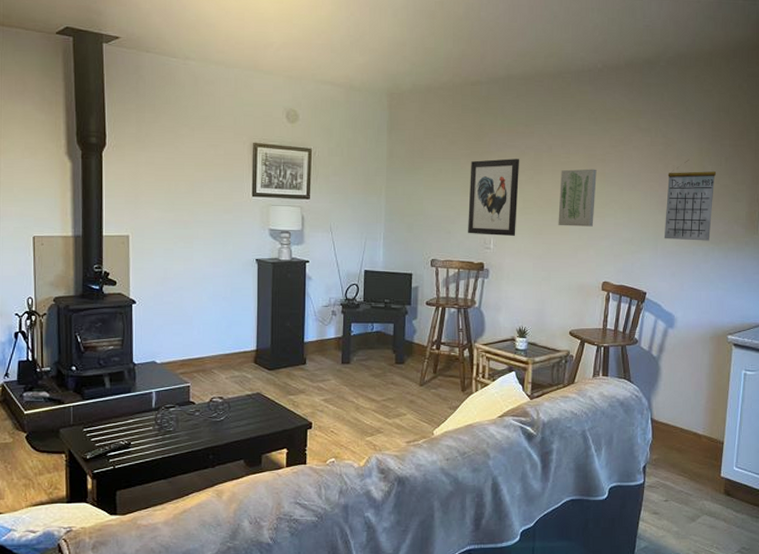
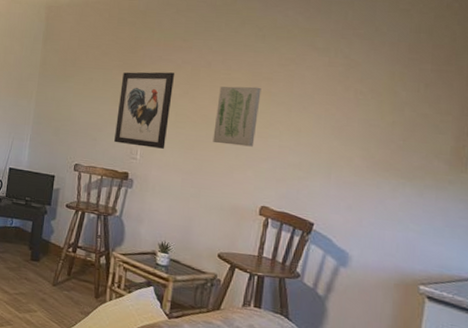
calendar: present [664,160,717,241] -> none [339,83,413,175]

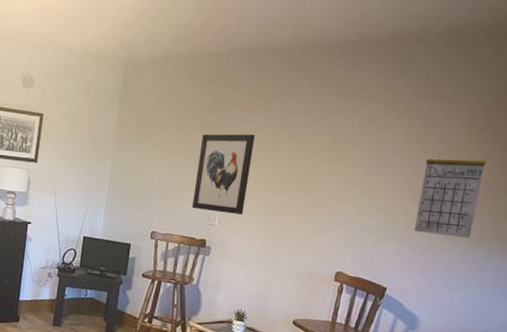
wall art: present [213,86,261,147] -> none [291,148,341,212]
calendar: none [339,83,413,175] -> present [413,146,487,238]

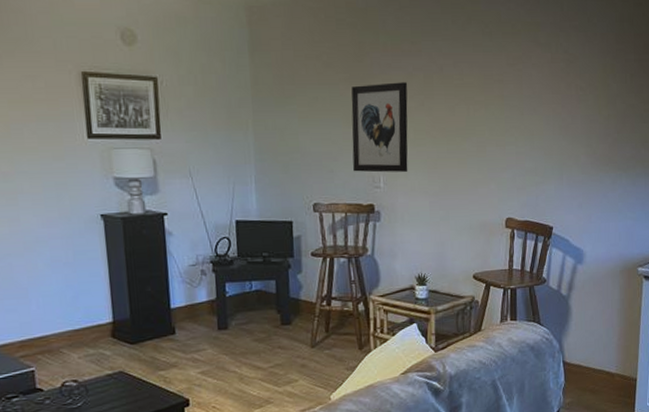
calendar: present [413,146,487,238] -> none [569,78,622,168]

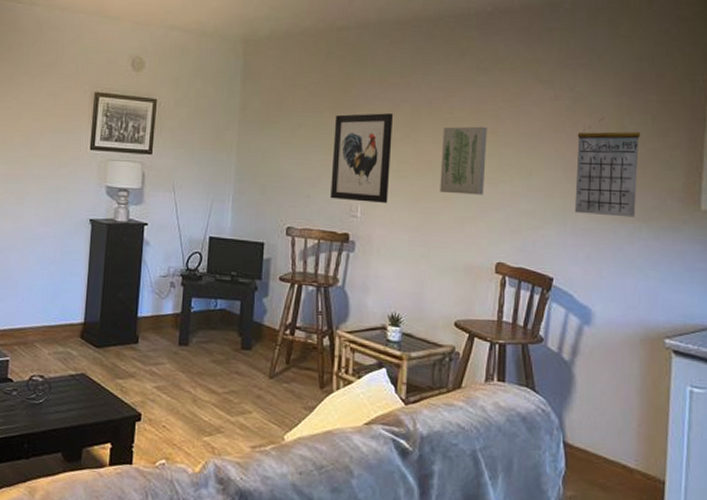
wall art: none [454,91,495,158] -> present [440,126,487,195]
calendar: none [569,78,622,168] -> present [574,118,641,218]

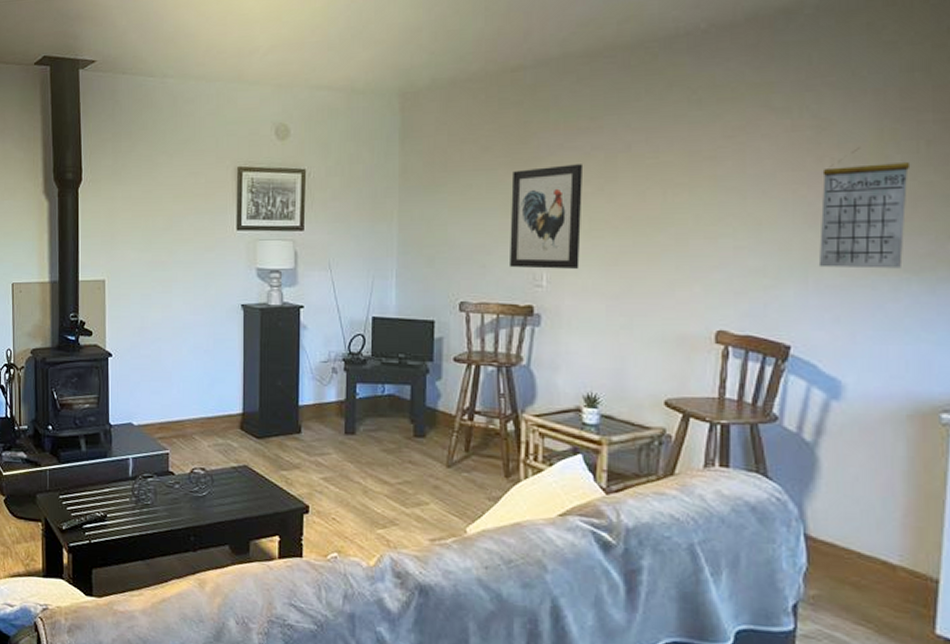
wall art: present [440,126,487,195] -> none [643,170,703,253]

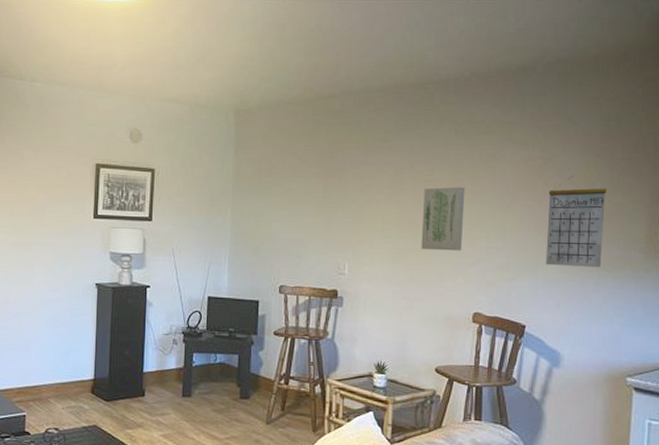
wall art: present [510,164,584,269] -> none [320,177,378,261]
wall art: none [643,170,703,253] -> present [421,187,465,251]

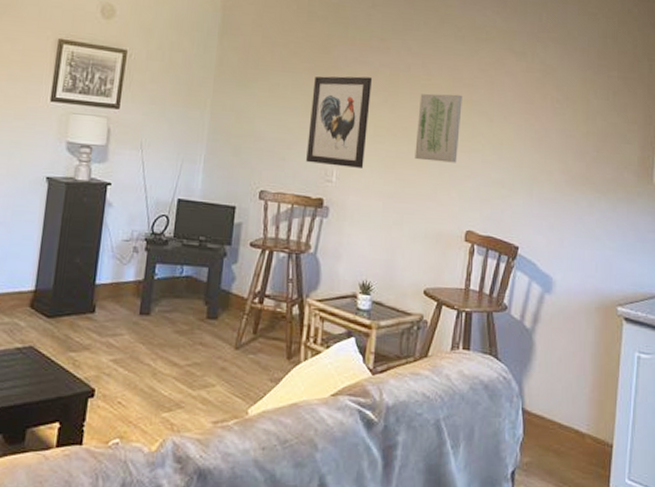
wall art: none [320,177,378,261] -> present [306,76,373,168]
calendar: present [545,175,607,268] -> none [540,91,603,189]

